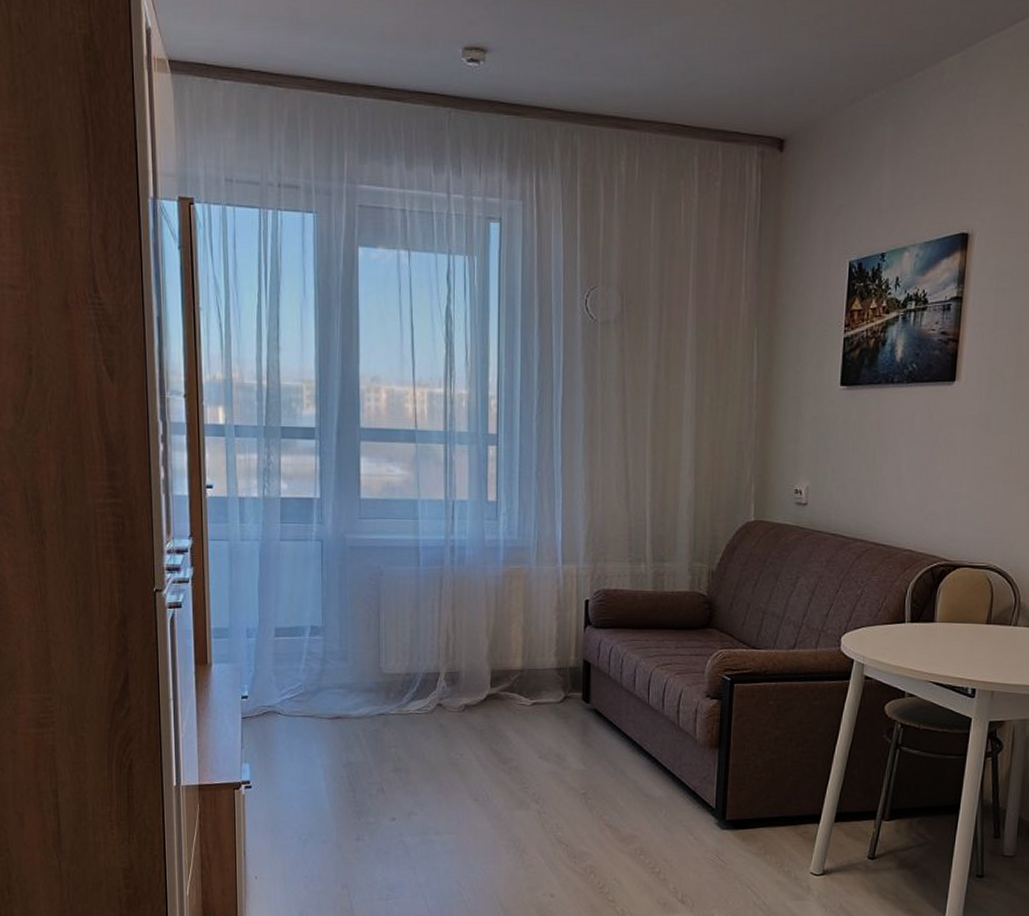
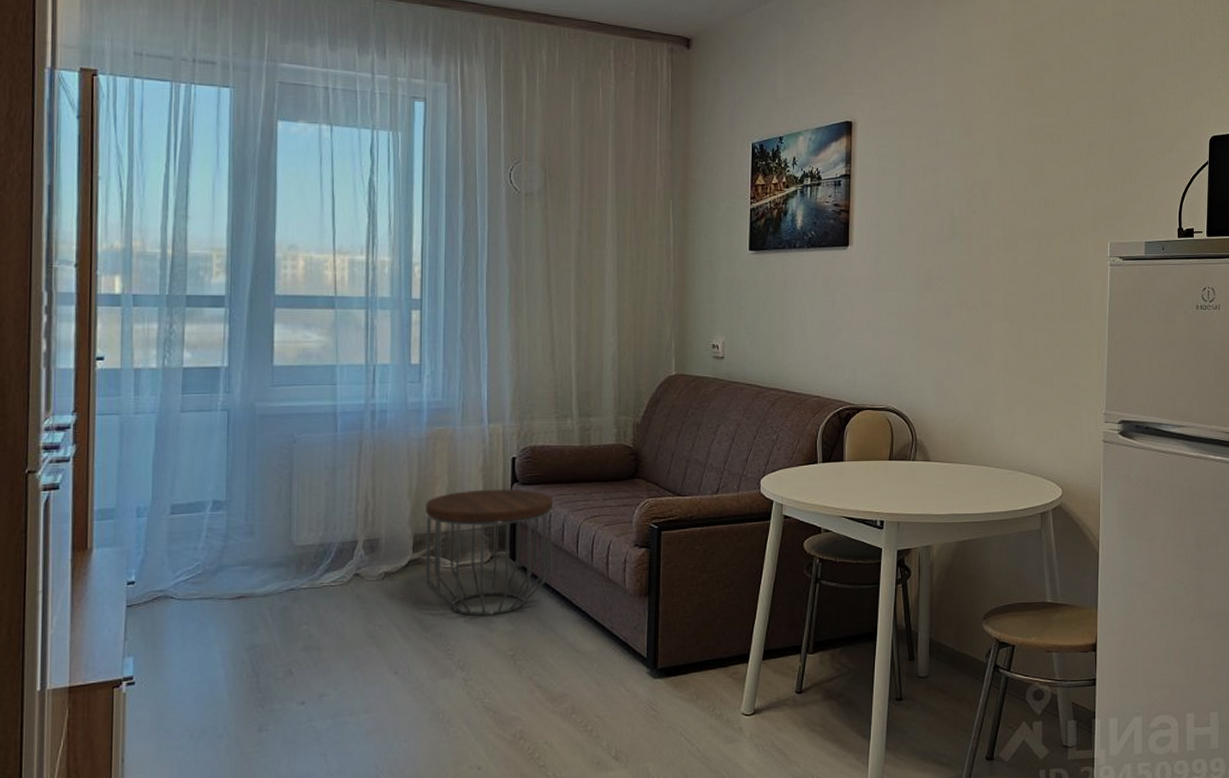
side table: none [502,630,625,754] -> present [425,489,553,616]

